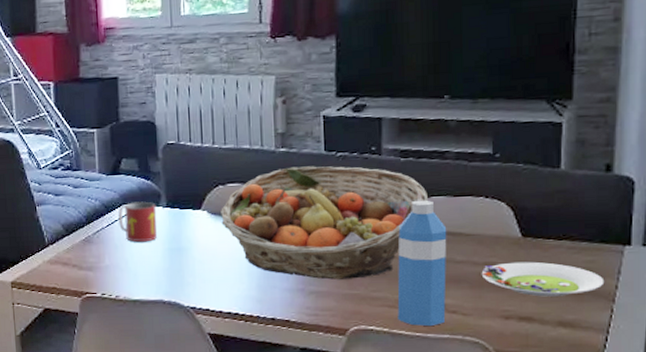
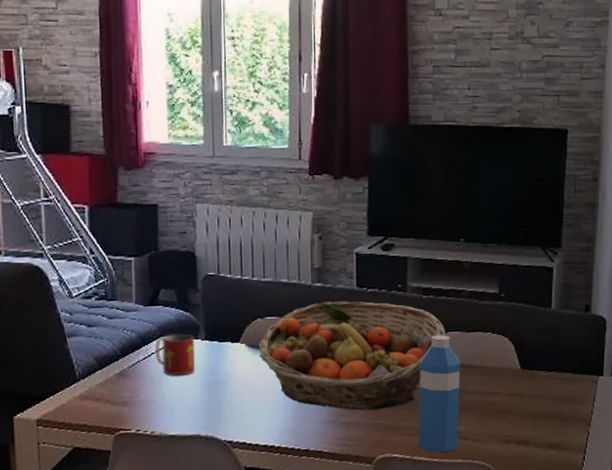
salad plate: present [481,261,605,297] -> none [488,391,583,422]

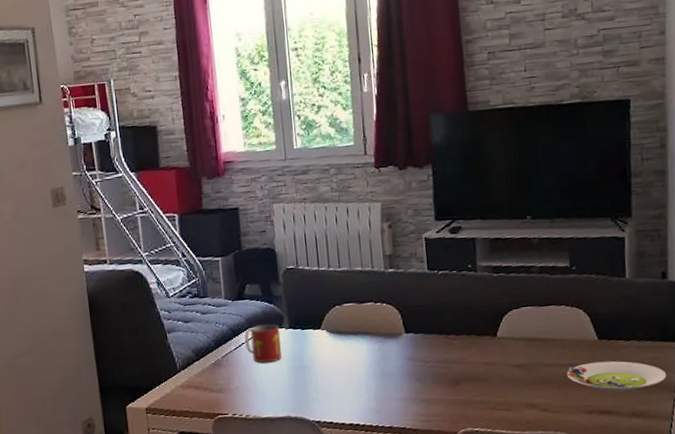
fruit basket: present [259,301,445,411] -> none [338,283,518,388]
water bottle: present [418,334,461,453] -> none [495,310,539,425]
salad plate: none [488,391,583,422] -> present [566,361,667,392]

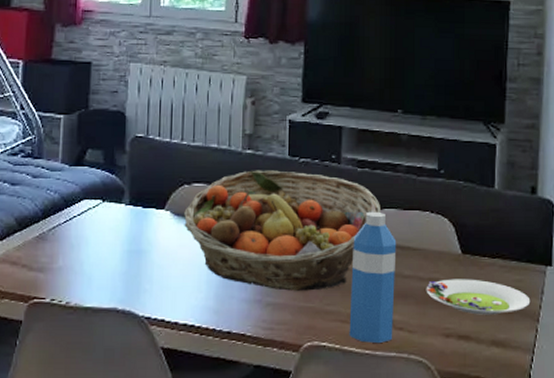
mug: present [244,324,282,363] -> none [77,197,119,242]
fruit basket: none [338,283,518,388] -> present [184,170,380,291]
water bottle: none [495,310,539,425] -> present [349,211,397,344]

